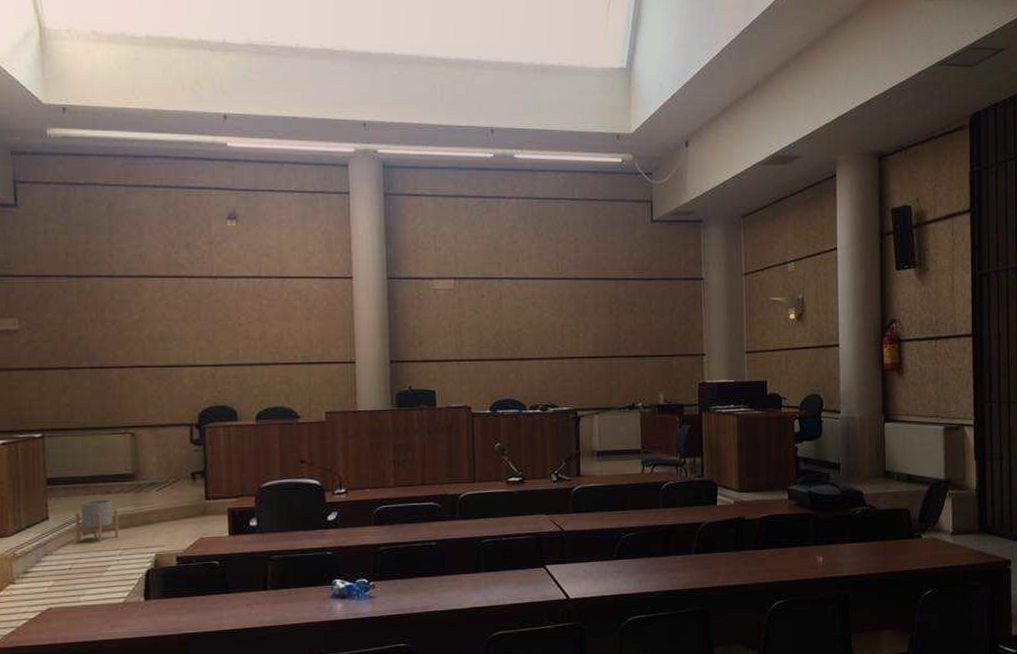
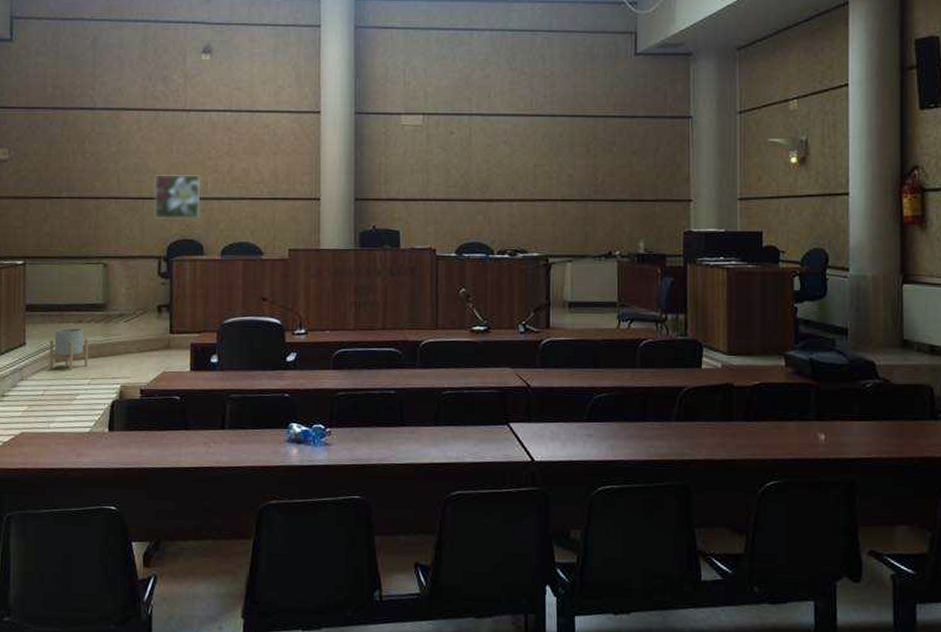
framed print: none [183,341,232,386] -> present [155,175,201,219]

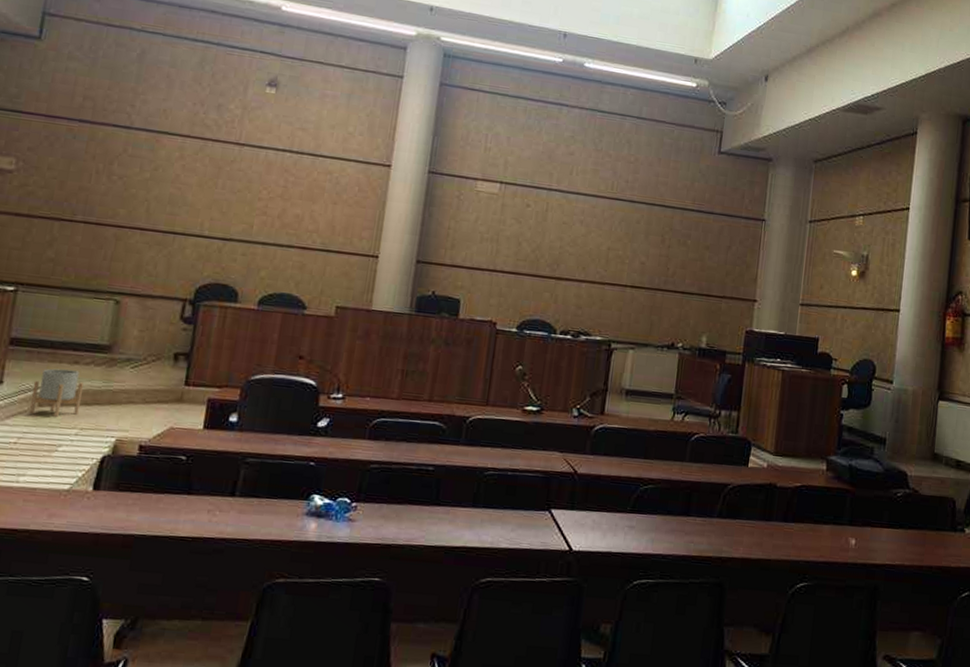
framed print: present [155,175,201,219] -> none [186,209,247,262]

